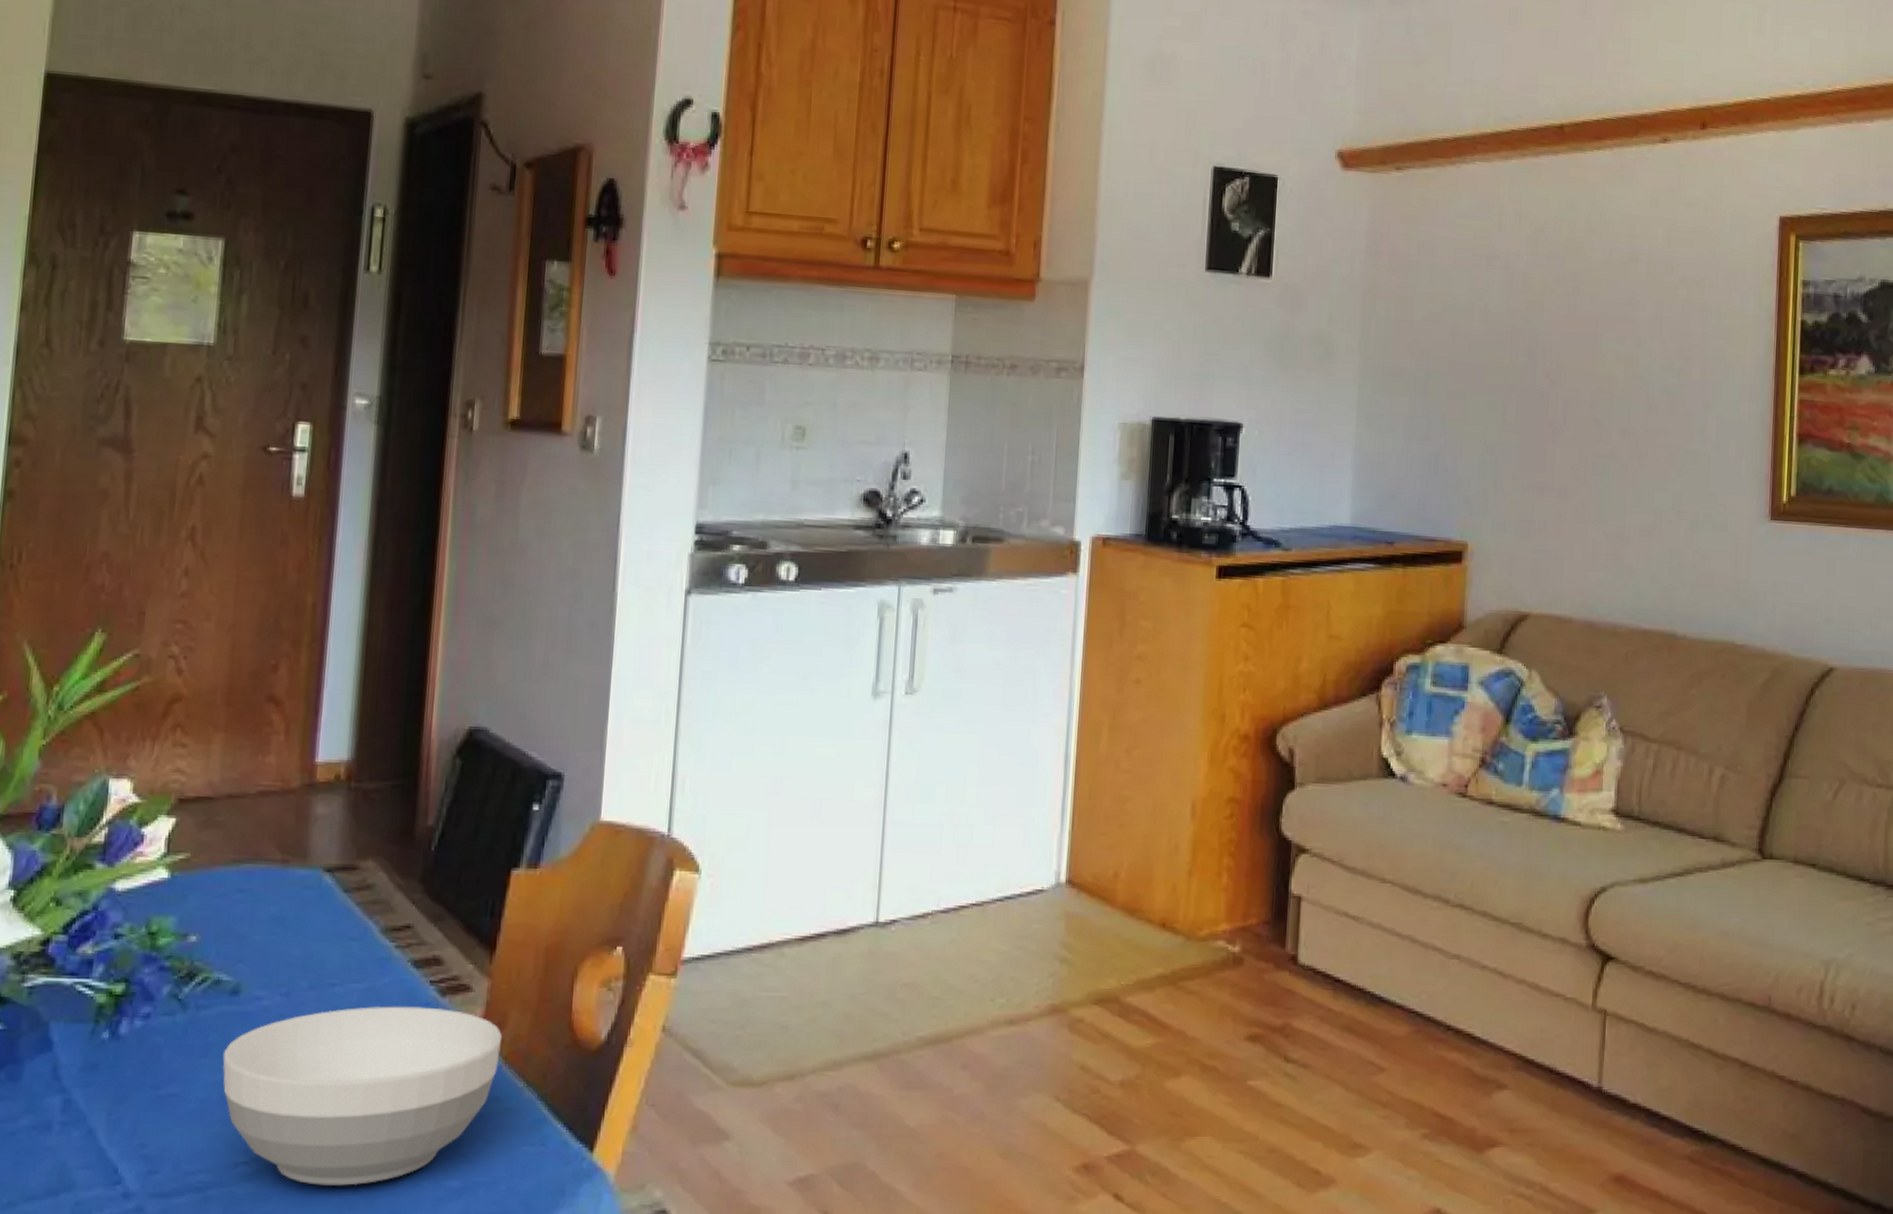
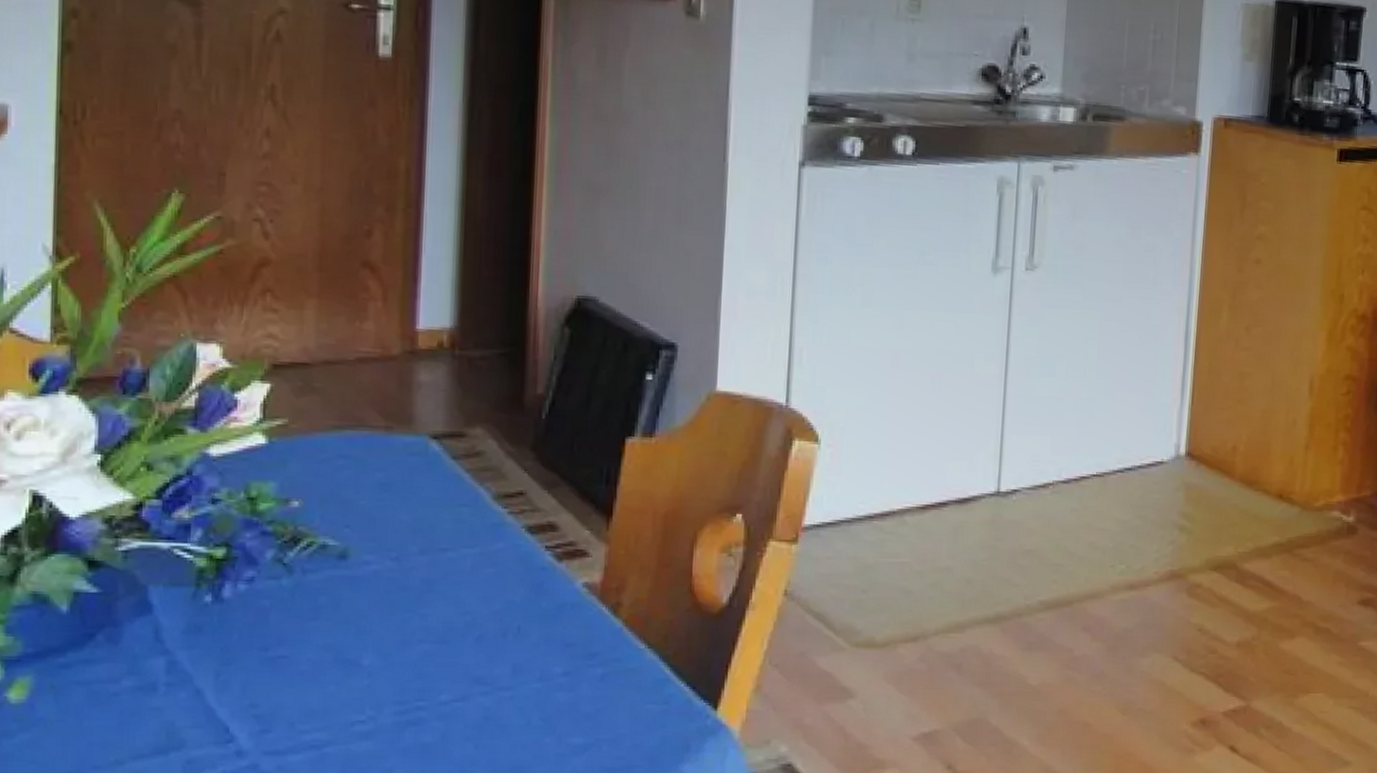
bowl: present [222,1006,503,1186] -> none [333,570,622,743]

